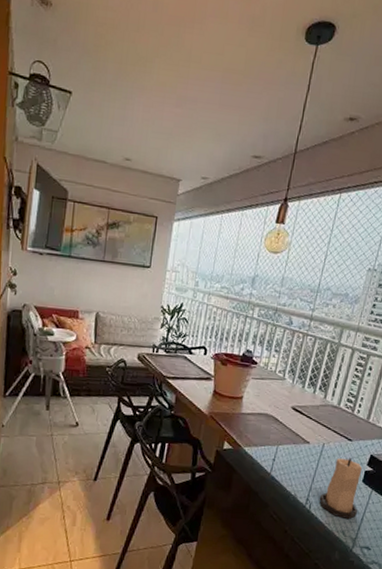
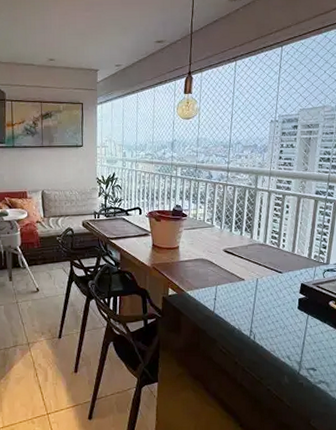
candle: present [319,458,363,520] -> none [261,289,299,345]

